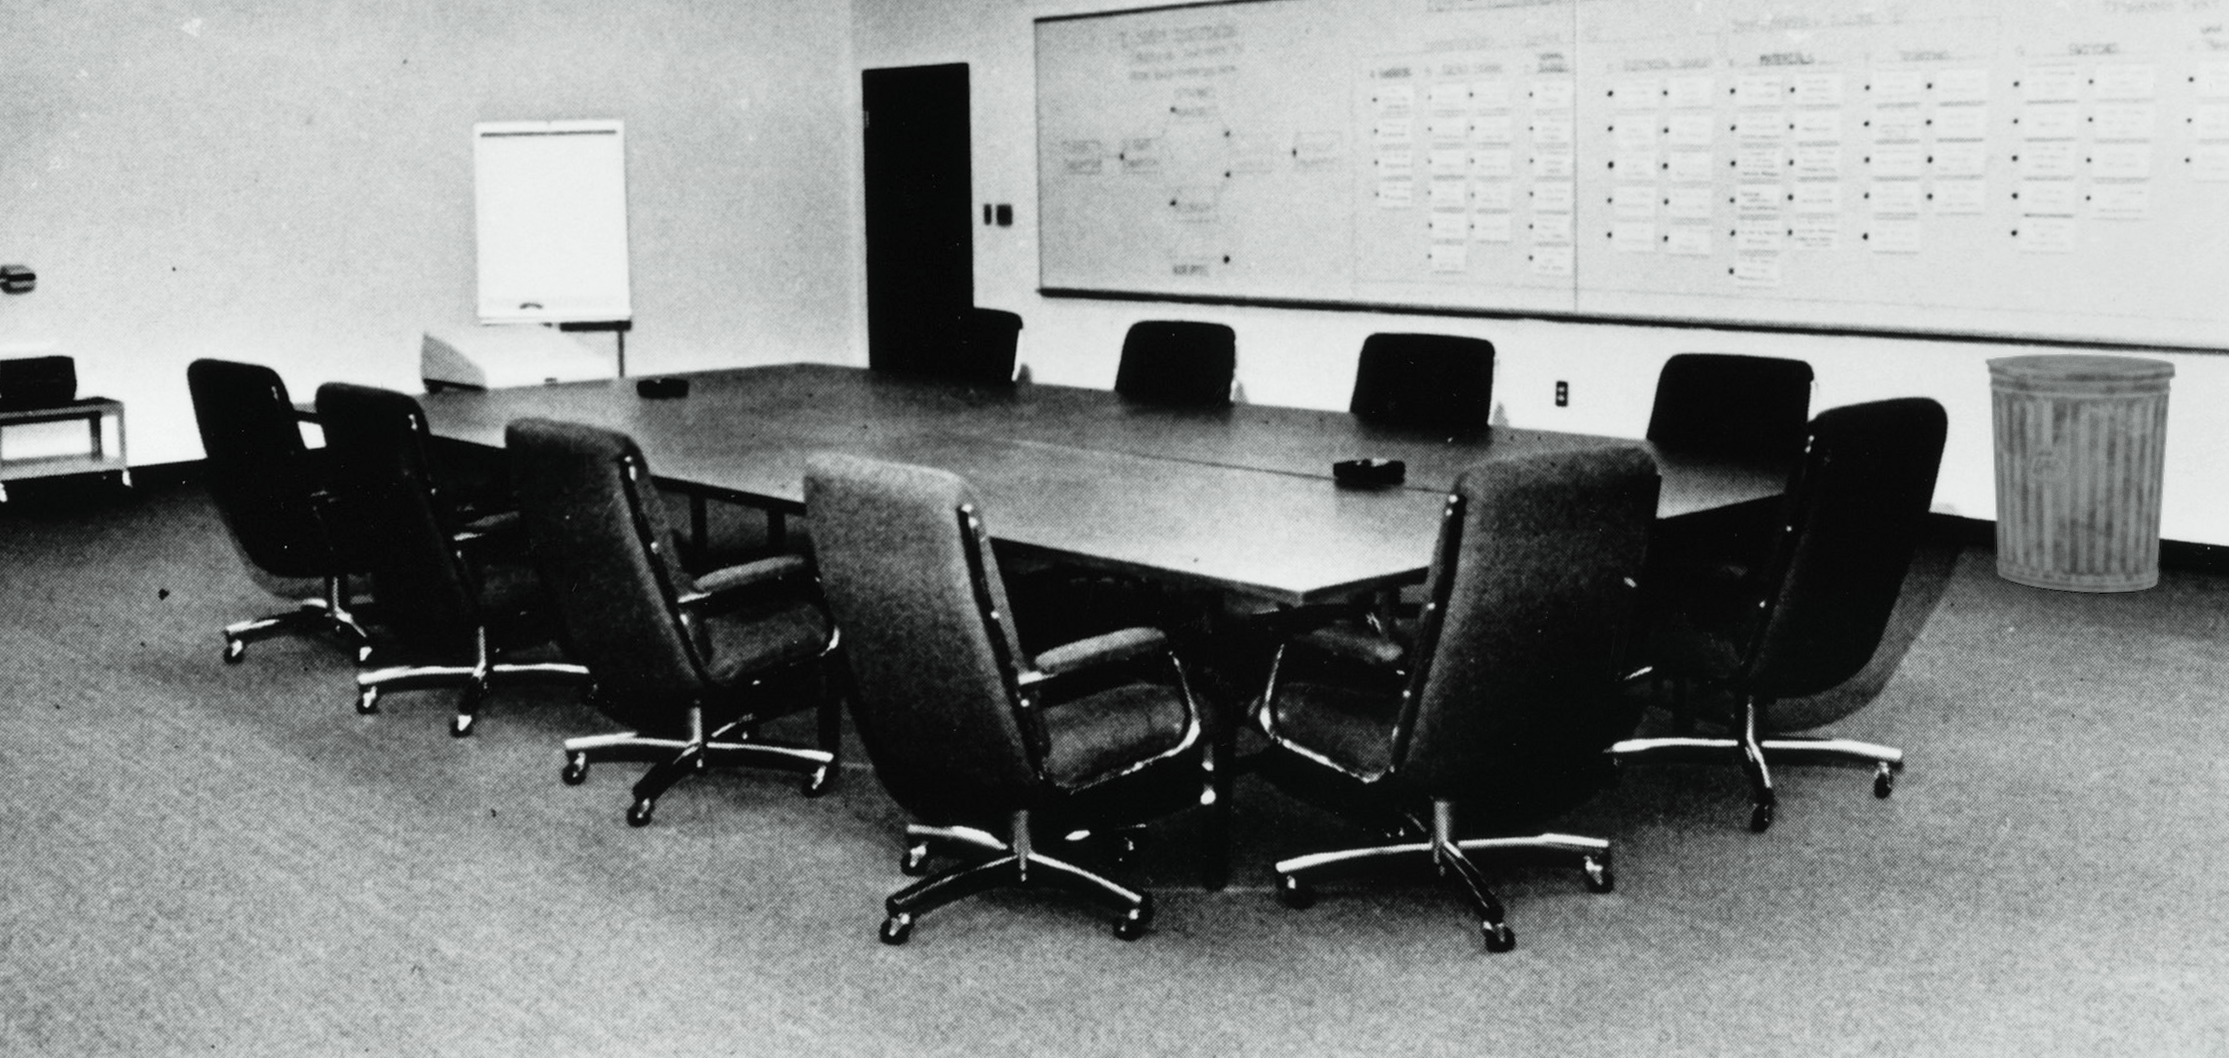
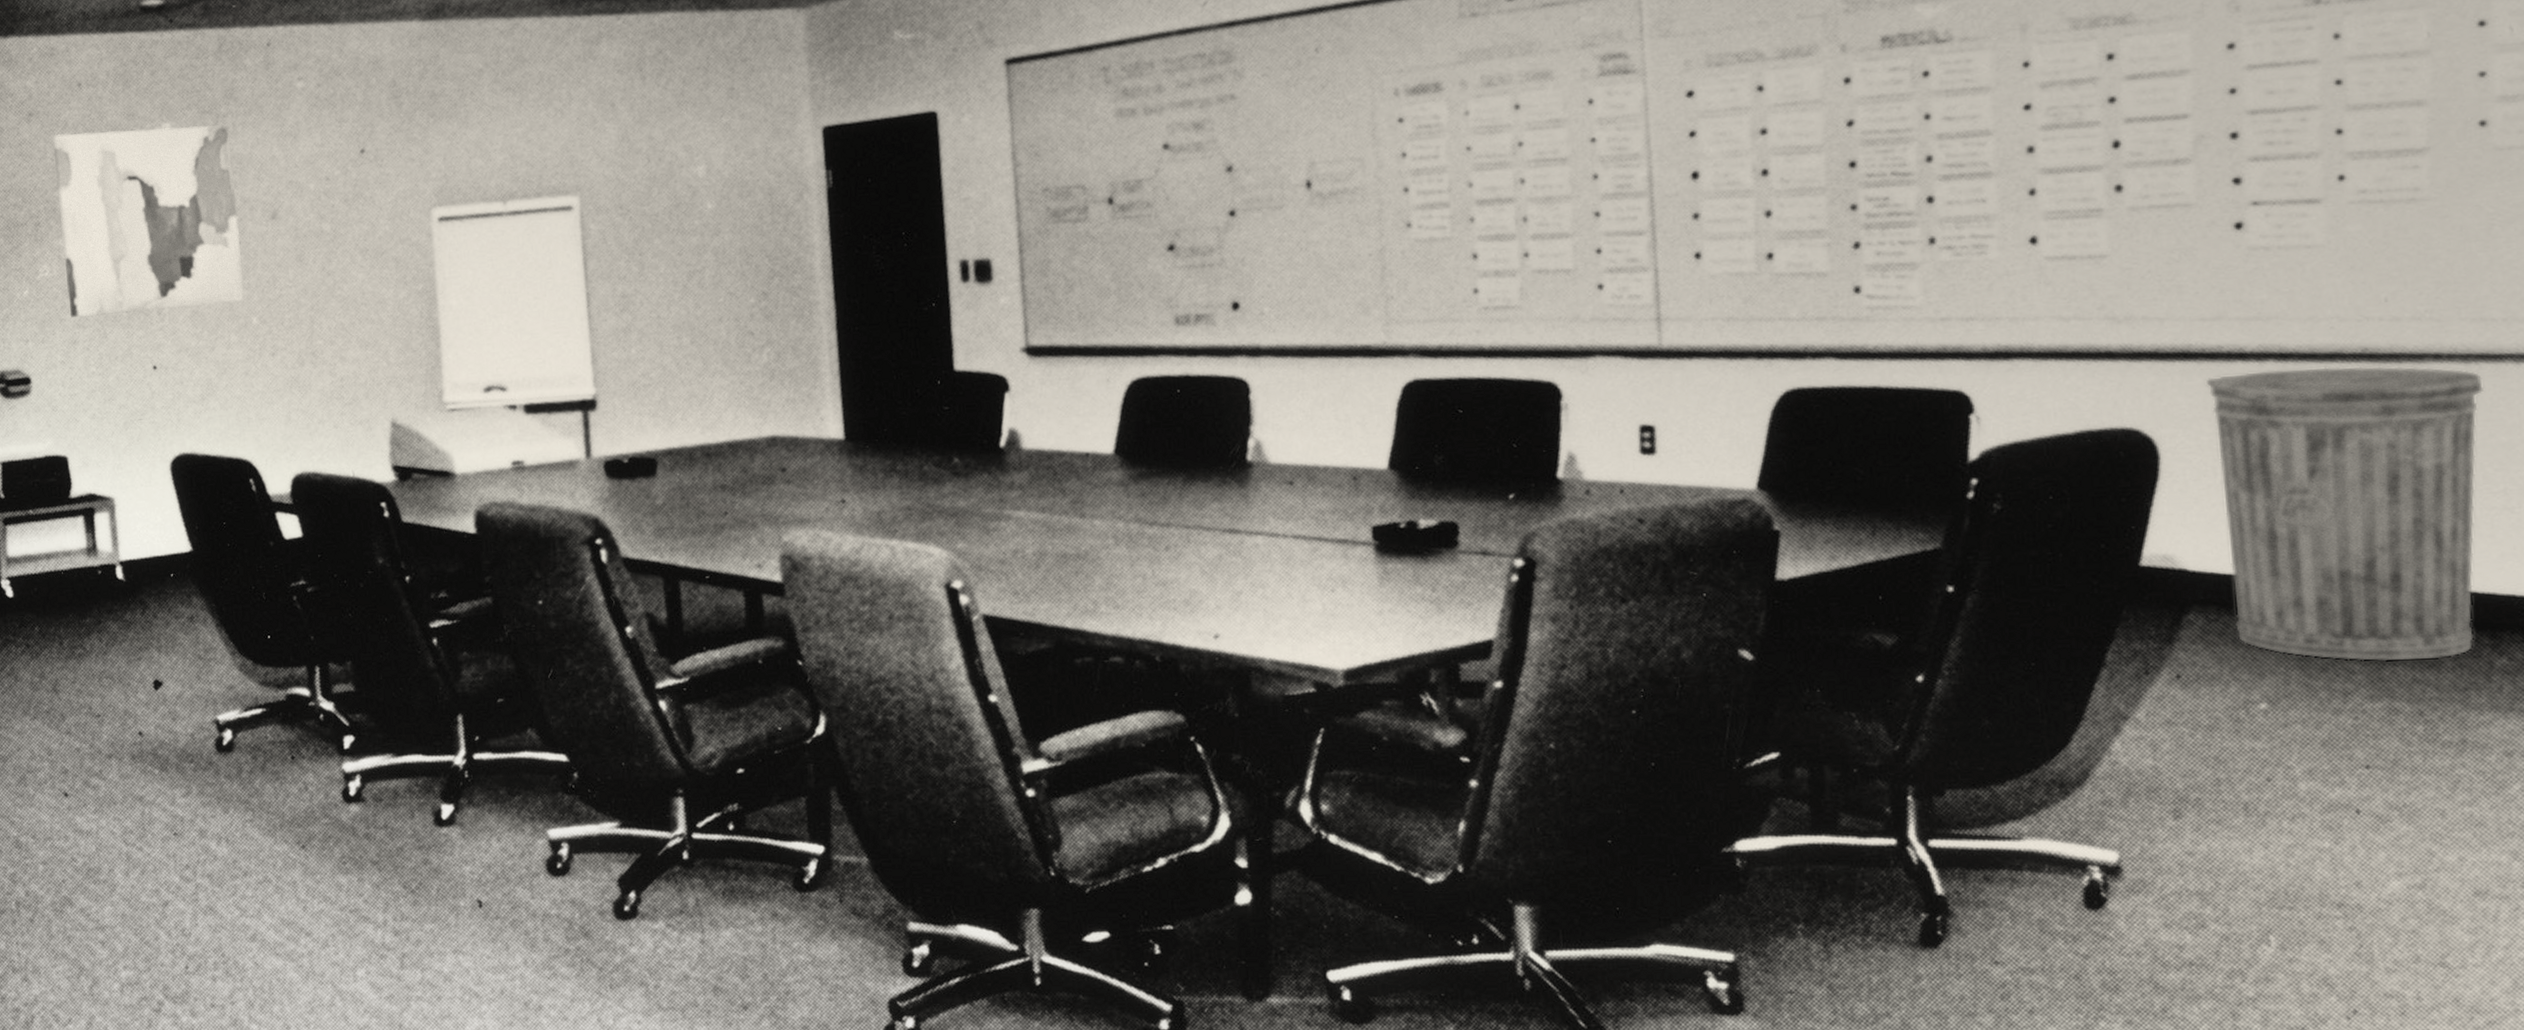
wall art: none [70,21,275,214] -> present [52,124,245,318]

